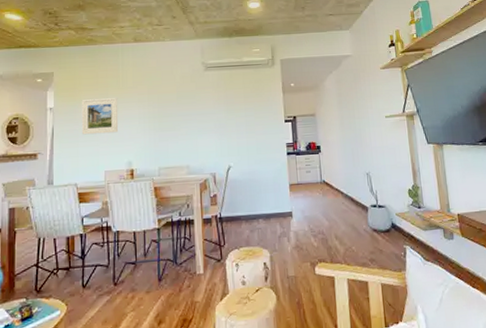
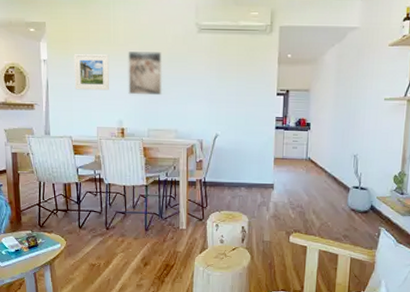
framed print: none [136,91,173,135] -> present [128,51,163,96]

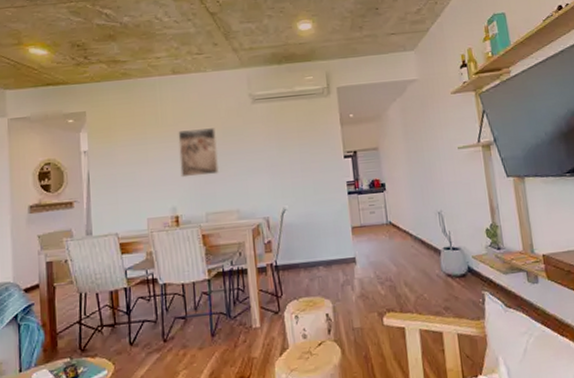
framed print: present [73,54,110,91] -> none [118,137,160,180]

